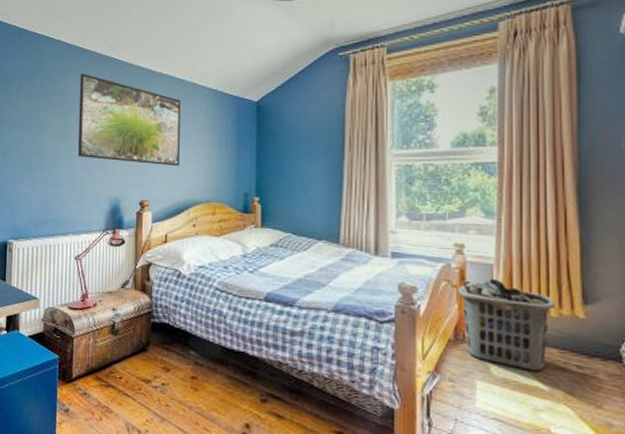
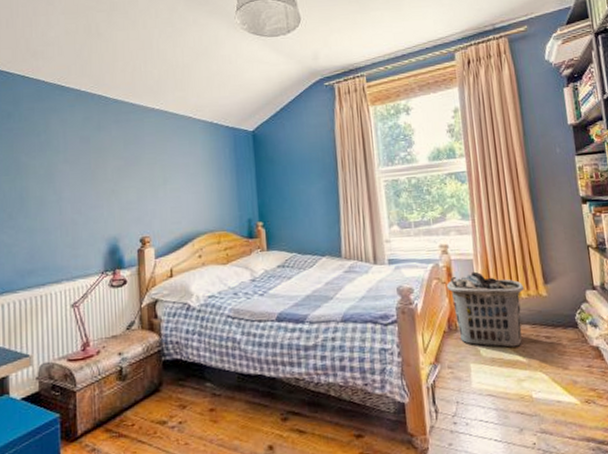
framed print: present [78,73,181,166] -> none [63,111,179,200]

